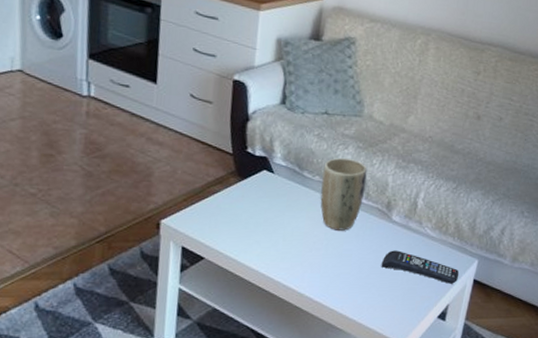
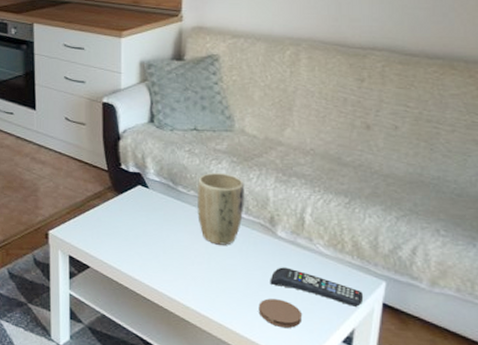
coaster: none [368,281,406,308] -> present [258,298,301,328]

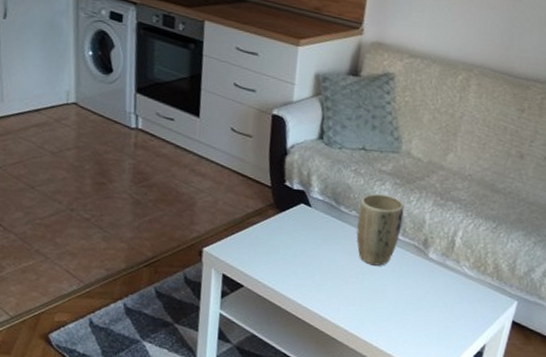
coaster: present [258,298,301,328] -> none [403,317,442,344]
remote control: present [270,267,364,307] -> none [416,287,498,324]

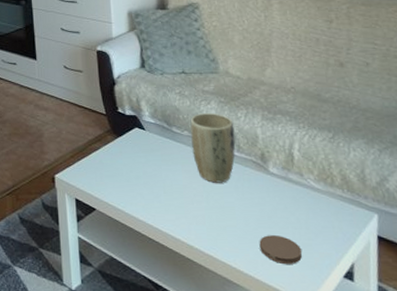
coaster: none [403,317,442,344] -> present [259,235,302,264]

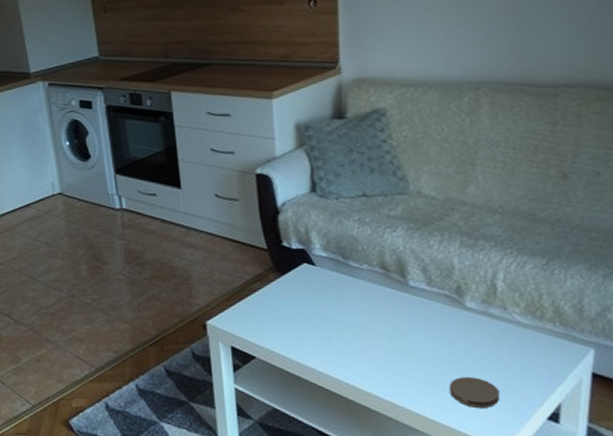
plant pot: present [190,112,236,183] -> none [371,241,426,322]

